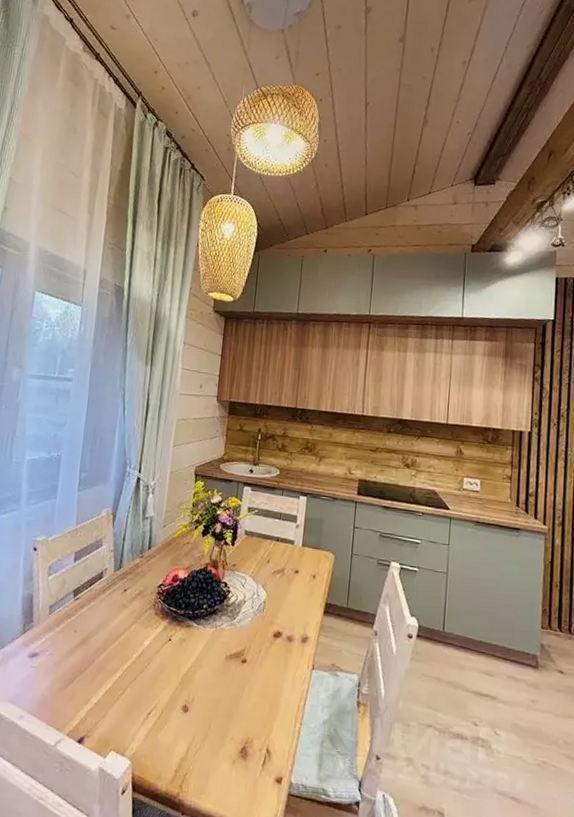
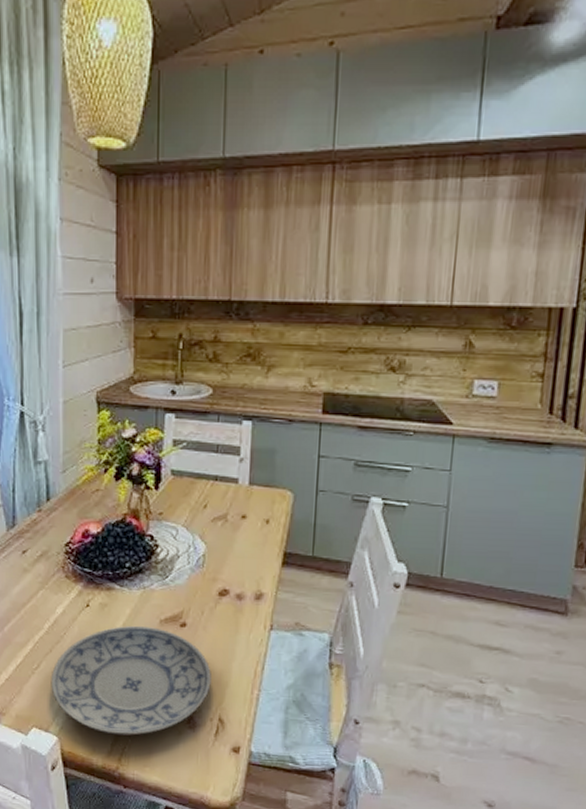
plate: none [131,659,263,763] -> present [50,625,211,736]

